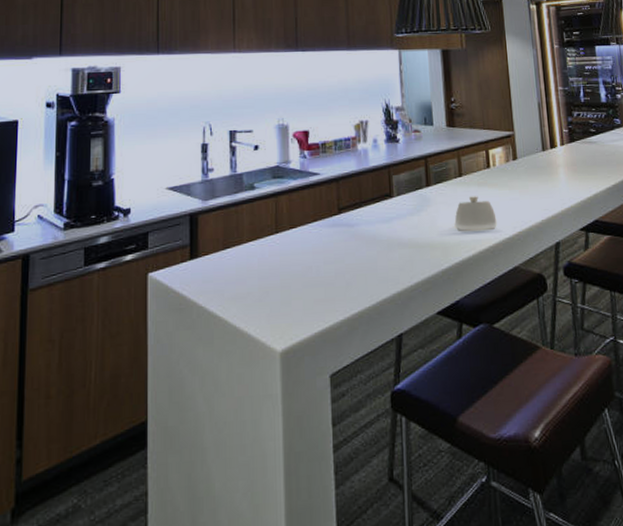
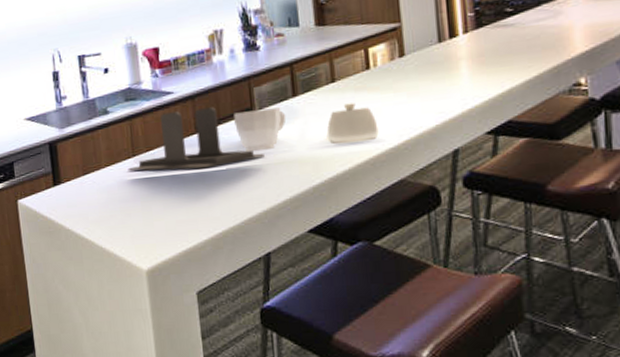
napkin holder: none [269,190,400,249] -> present [128,107,264,172]
cup: none [374,195,420,235] -> present [234,107,286,152]

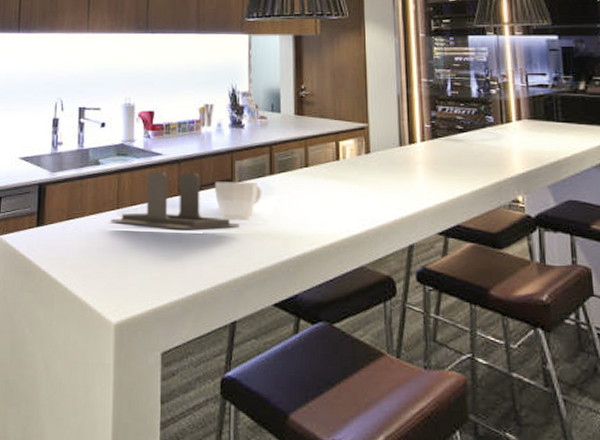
sugar bowl: present [326,102,379,145] -> none [297,188,344,226]

